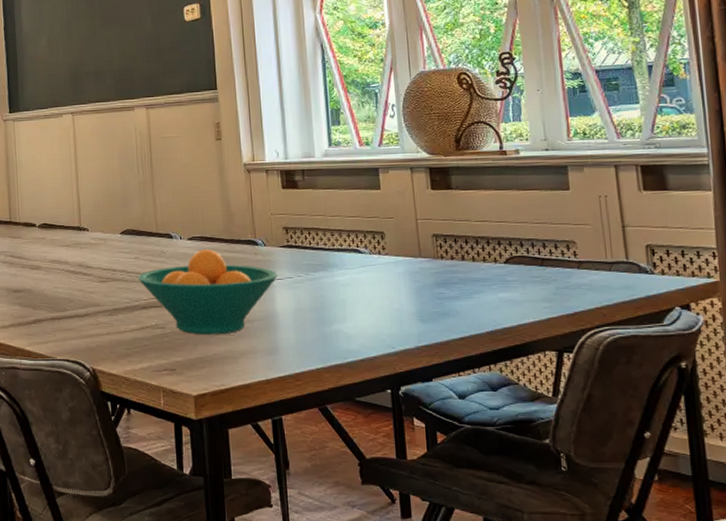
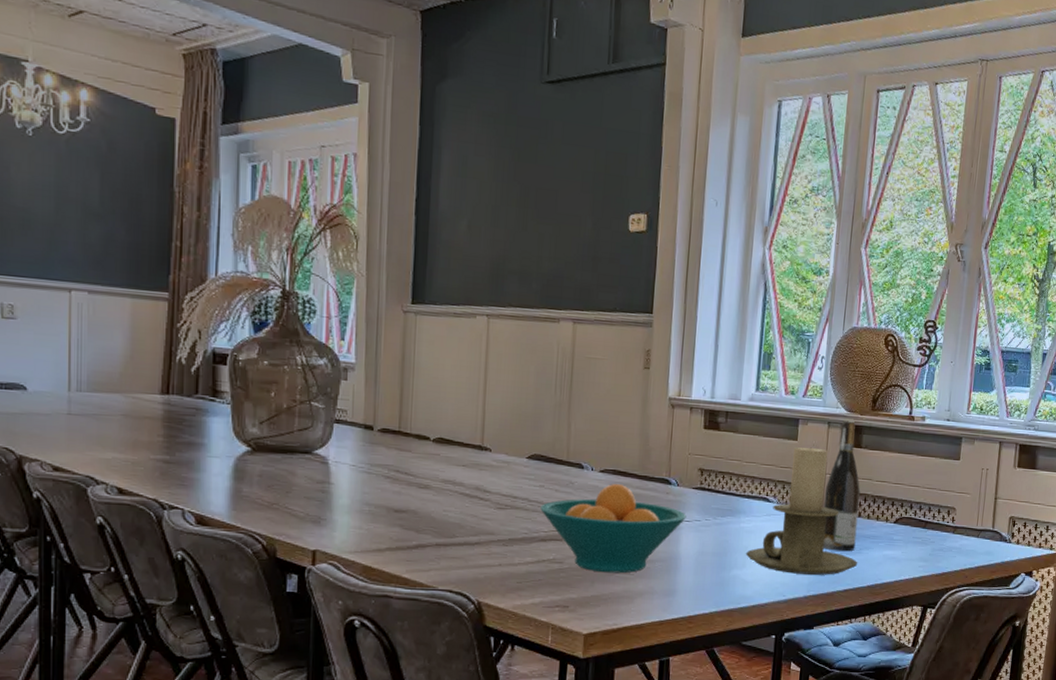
candle holder: none [344,194,471,324] -> present [745,447,858,575]
wine bottle: none [420,164,464,298] -> present [823,420,861,552]

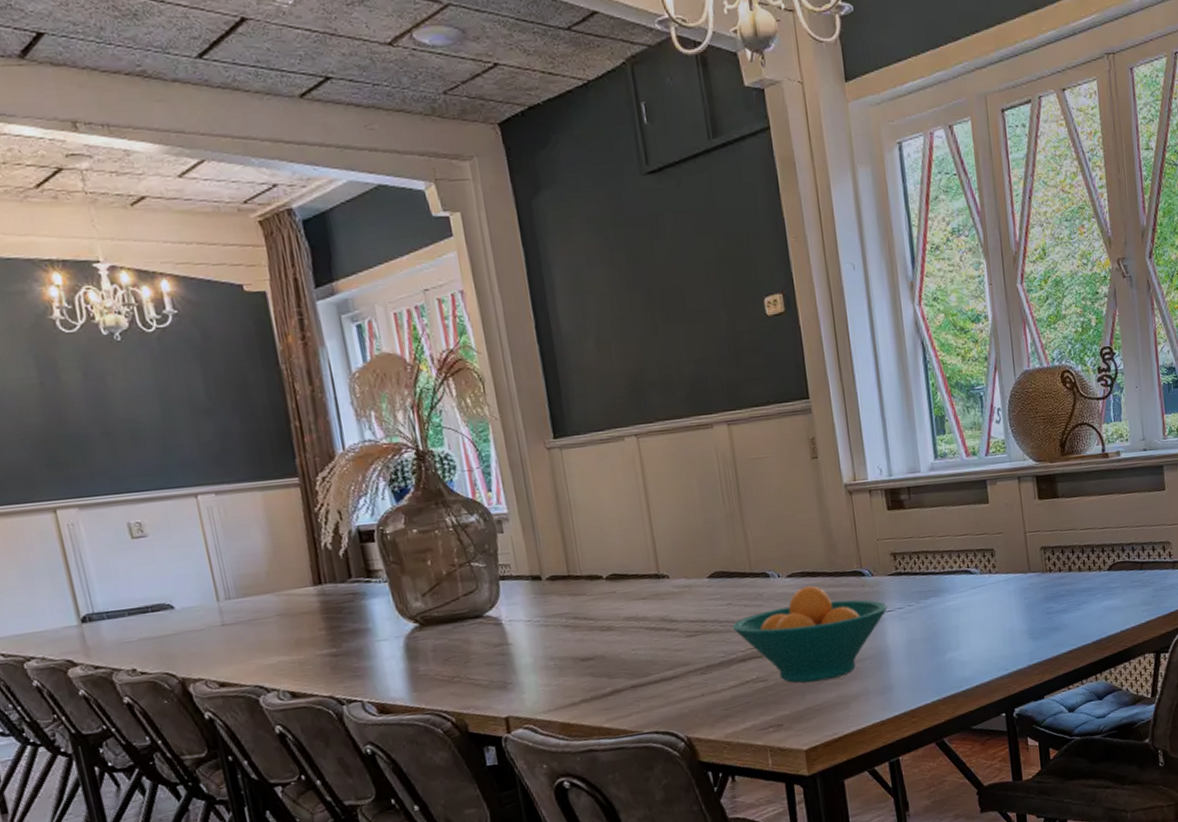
candle holder: present [745,447,858,575] -> none [957,507,1078,646]
wine bottle: present [823,420,861,552] -> none [1028,471,1072,612]

